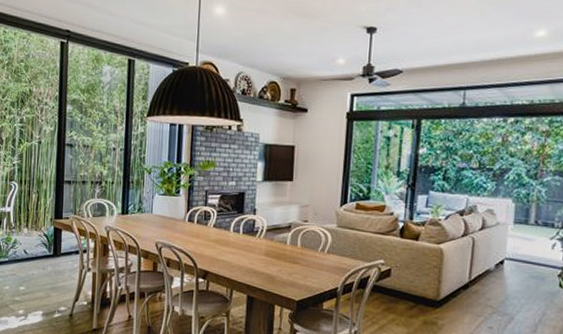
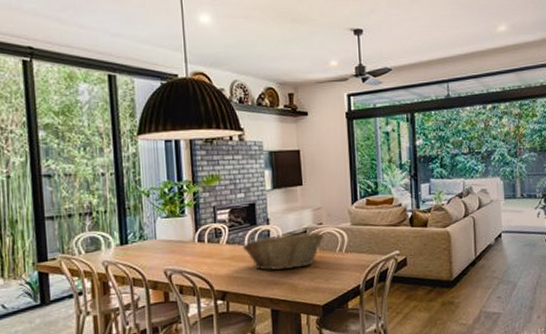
fruit basket: none [227,226,308,261] -> present [242,231,324,271]

